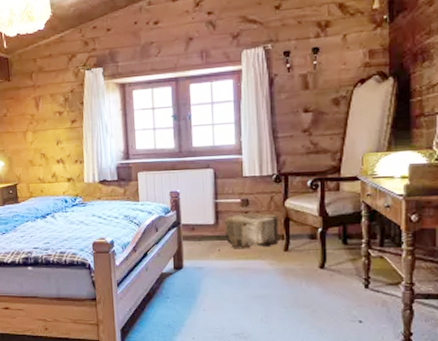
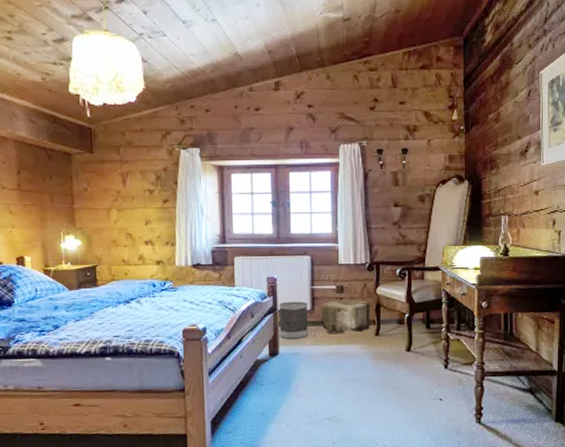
wastebasket: none [182,215,213,253] -> present [278,301,309,339]

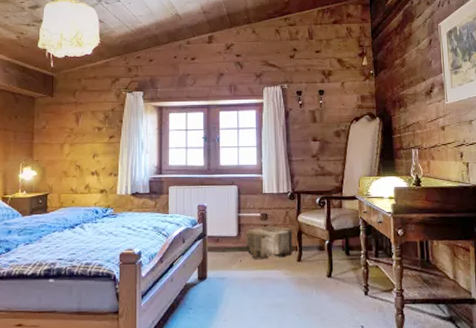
wastebasket: present [278,301,309,339] -> none [207,228,235,264]

